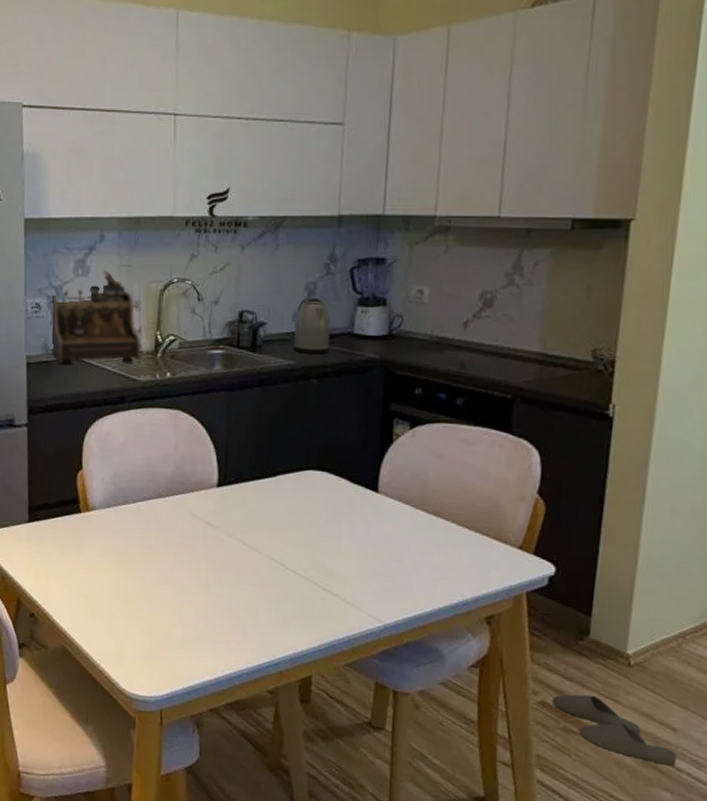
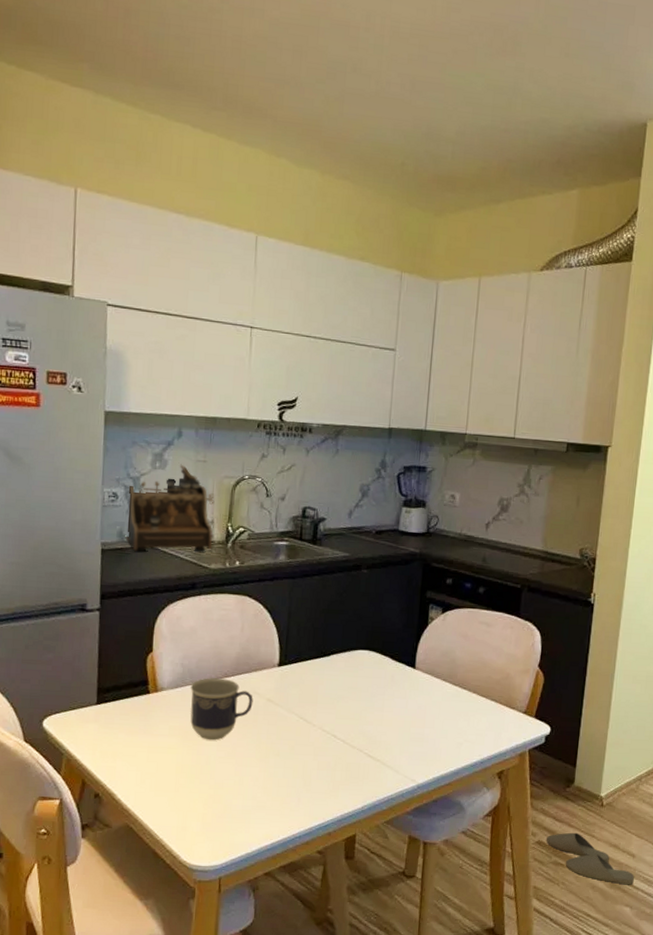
cup: none [123,498,191,564] -> present [190,678,253,740]
kettle: present [293,298,331,355] -> none [348,498,380,548]

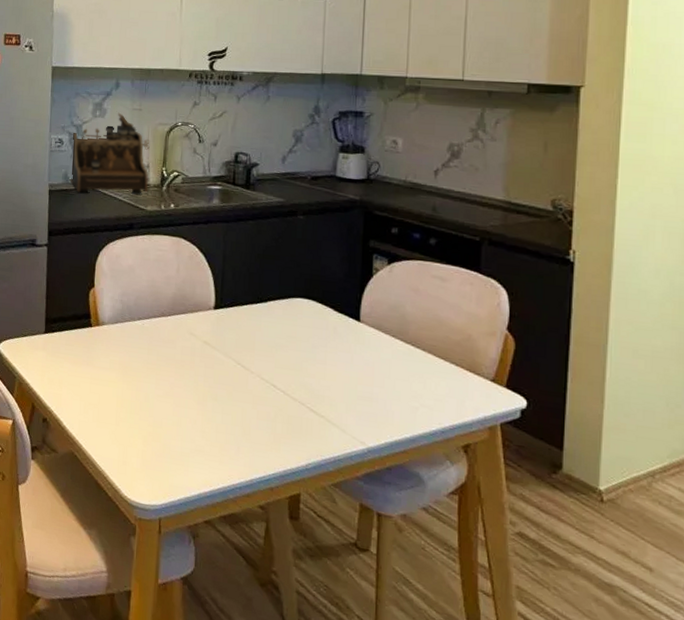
cup: present [190,678,253,740] -> none [129,316,190,378]
slippers: present [546,832,634,885] -> none [529,527,654,607]

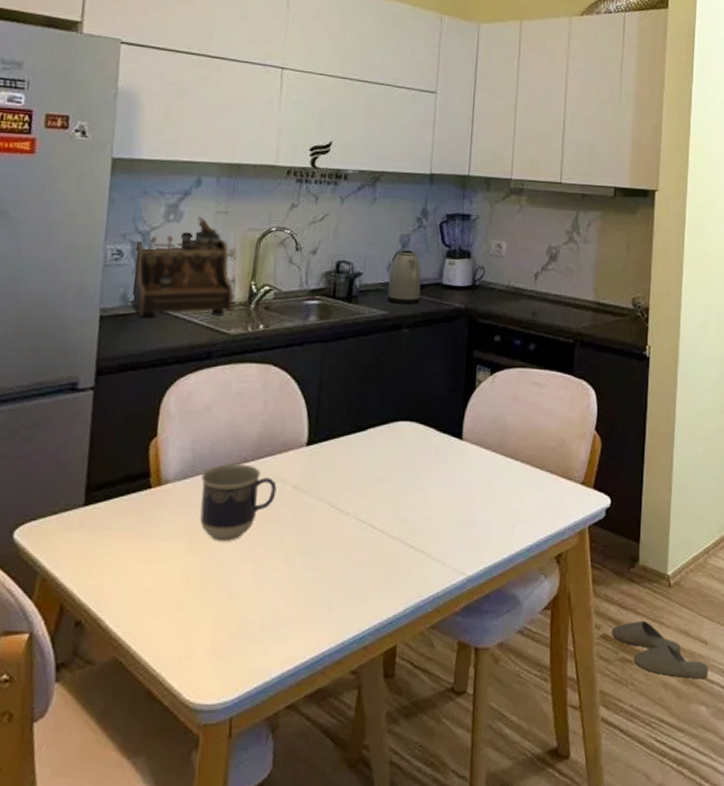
cup: none [129,316,190,378] -> present [200,464,277,542]
kettle: none [282,144,316,194] -> present [387,250,422,304]
slippers: none [529,527,654,607] -> present [611,620,708,679]

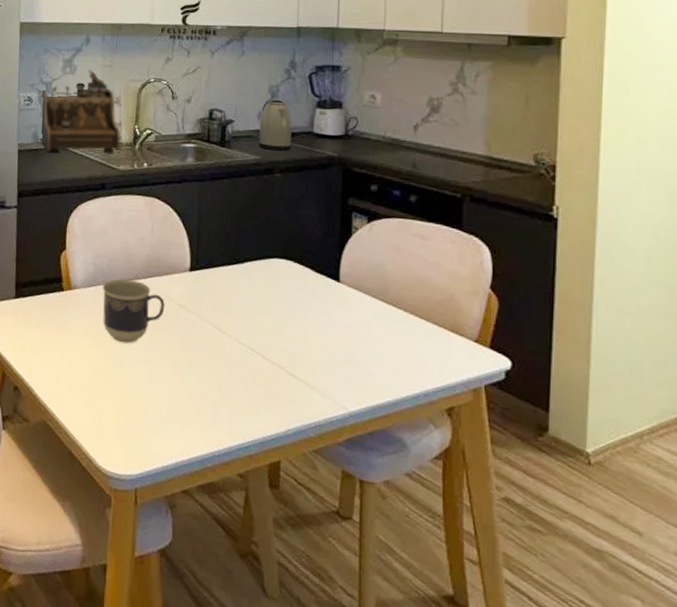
slippers: present [611,620,708,679] -> none [515,491,644,572]

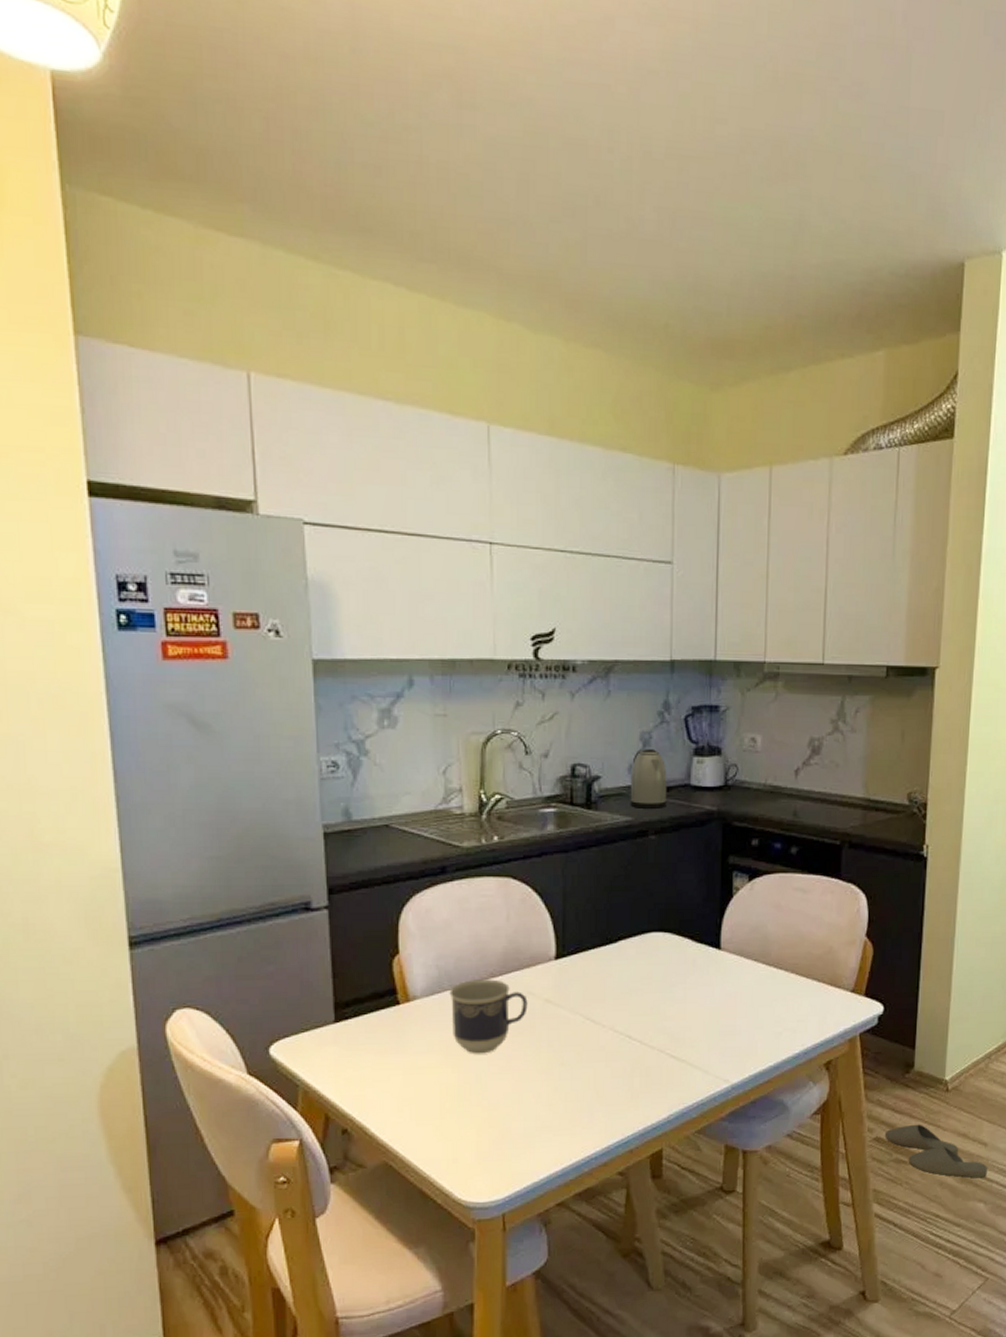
spice rack: present [38,69,122,153] -> none [351,720,463,834]
slippers: none [515,491,644,572] -> present [884,1124,987,1178]

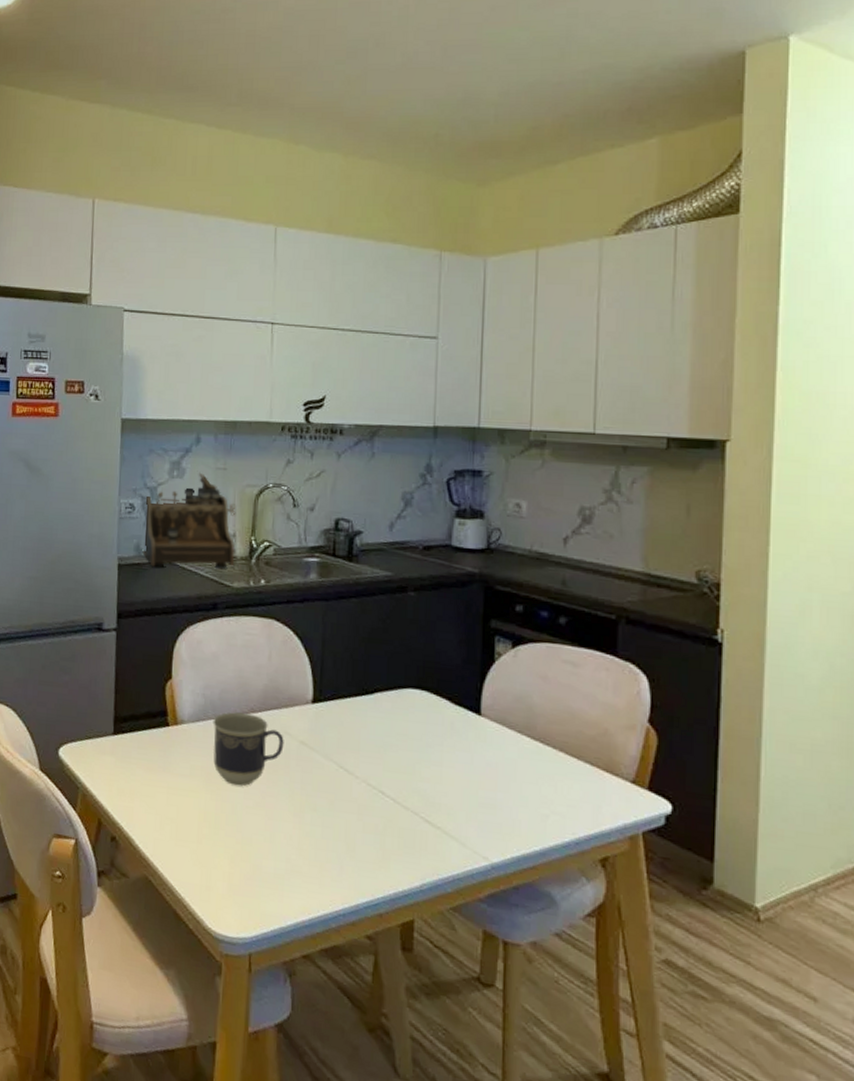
spice rack: none [351,720,463,834] -> present [141,472,236,568]
kettle: present [630,749,667,808] -> none [390,508,428,566]
slippers: present [884,1124,987,1178] -> none [676,952,819,1043]

